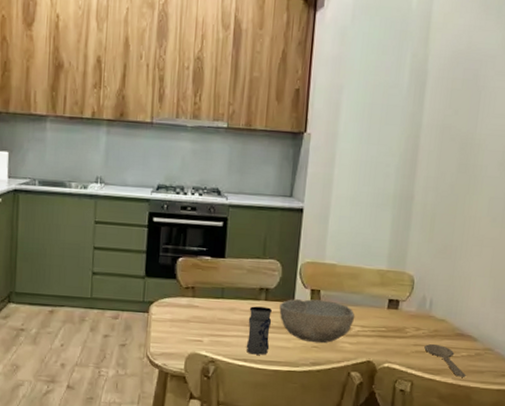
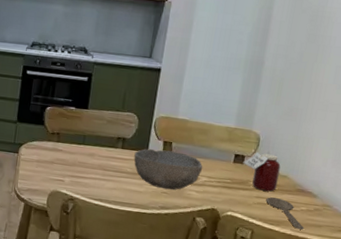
jar: present [246,306,272,355] -> none [102,153,127,197]
jar: none [398,296,438,338] -> present [243,152,281,192]

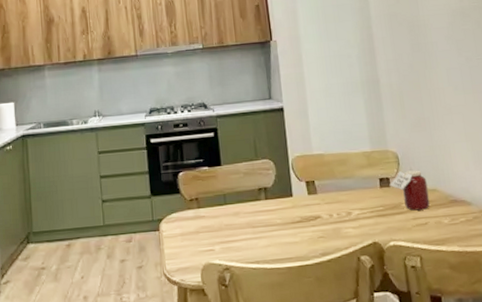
bowl: present [133,148,203,190] -> none [280,189,352,233]
wooden spoon: present [266,197,305,230] -> none [423,214,471,244]

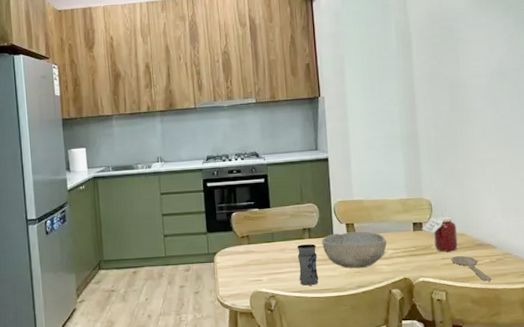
jar: none [252,206,279,255] -> present [297,244,319,286]
bowl: none [280,189,352,233] -> present [322,231,387,269]
wooden spoon: none [423,214,471,244] -> present [451,255,493,282]

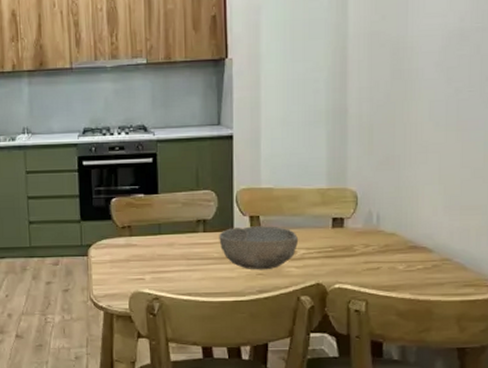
jar: present [297,244,319,286] -> none [188,239,213,288]
jar: present [422,216,458,252] -> none [343,211,386,254]
wooden spoon: present [451,255,493,282] -> none [376,259,425,291]

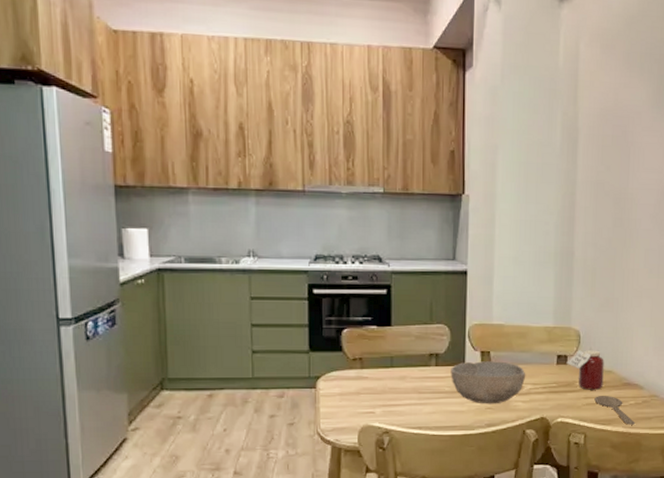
jar: none [343,211,386,254] -> present [566,350,604,390]
wooden spoon: none [376,259,425,291] -> present [594,395,636,425]

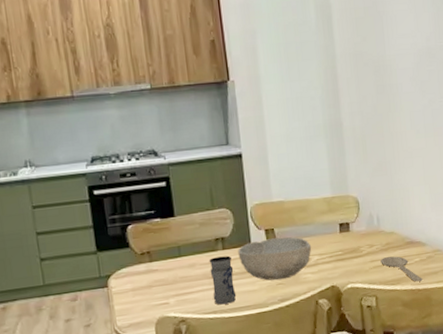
jar: none [420,373,444,421] -> present [209,255,237,305]
jar: present [566,350,604,390] -> none [349,214,387,254]

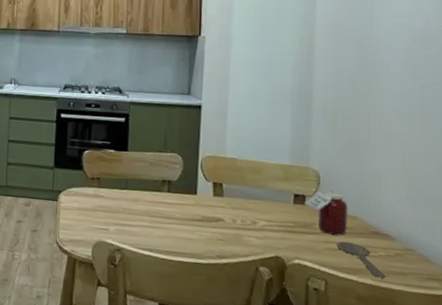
jar: present [209,255,237,305] -> none [151,197,175,246]
bowl: present [238,236,312,281] -> none [182,191,260,237]
jar: none [349,214,387,254] -> present [304,191,348,235]

